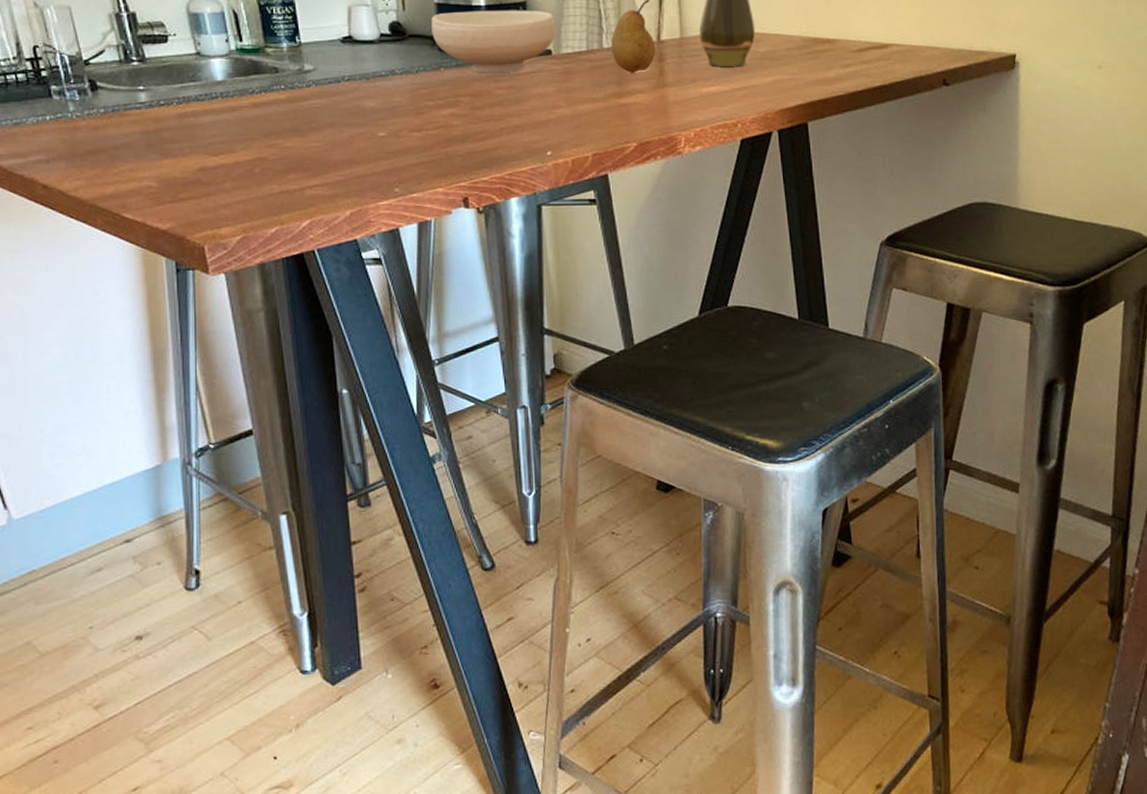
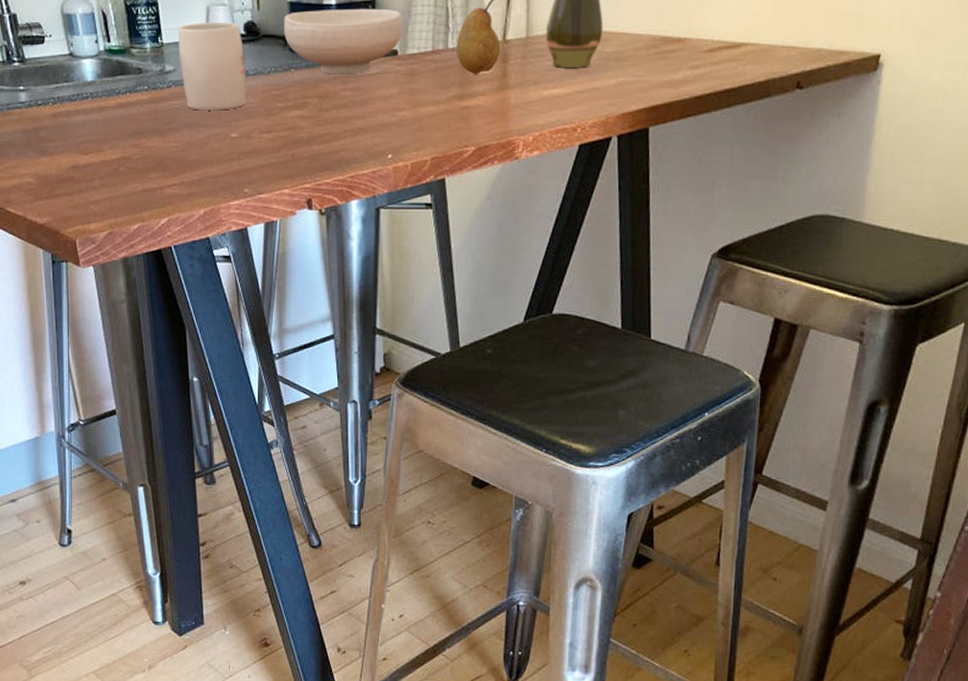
mug: none [318,22,395,110] -> present [178,22,247,111]

